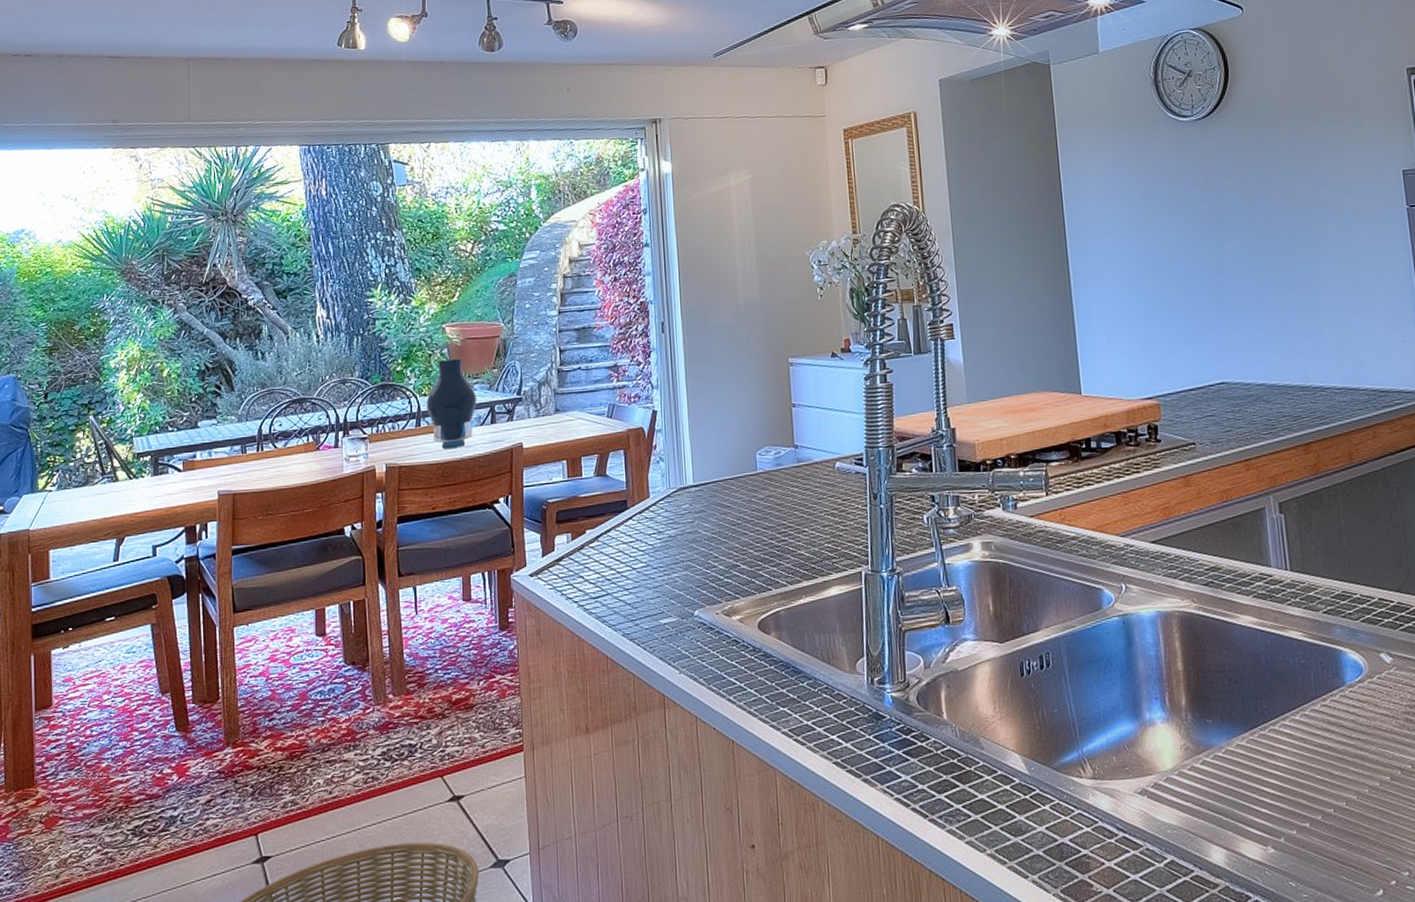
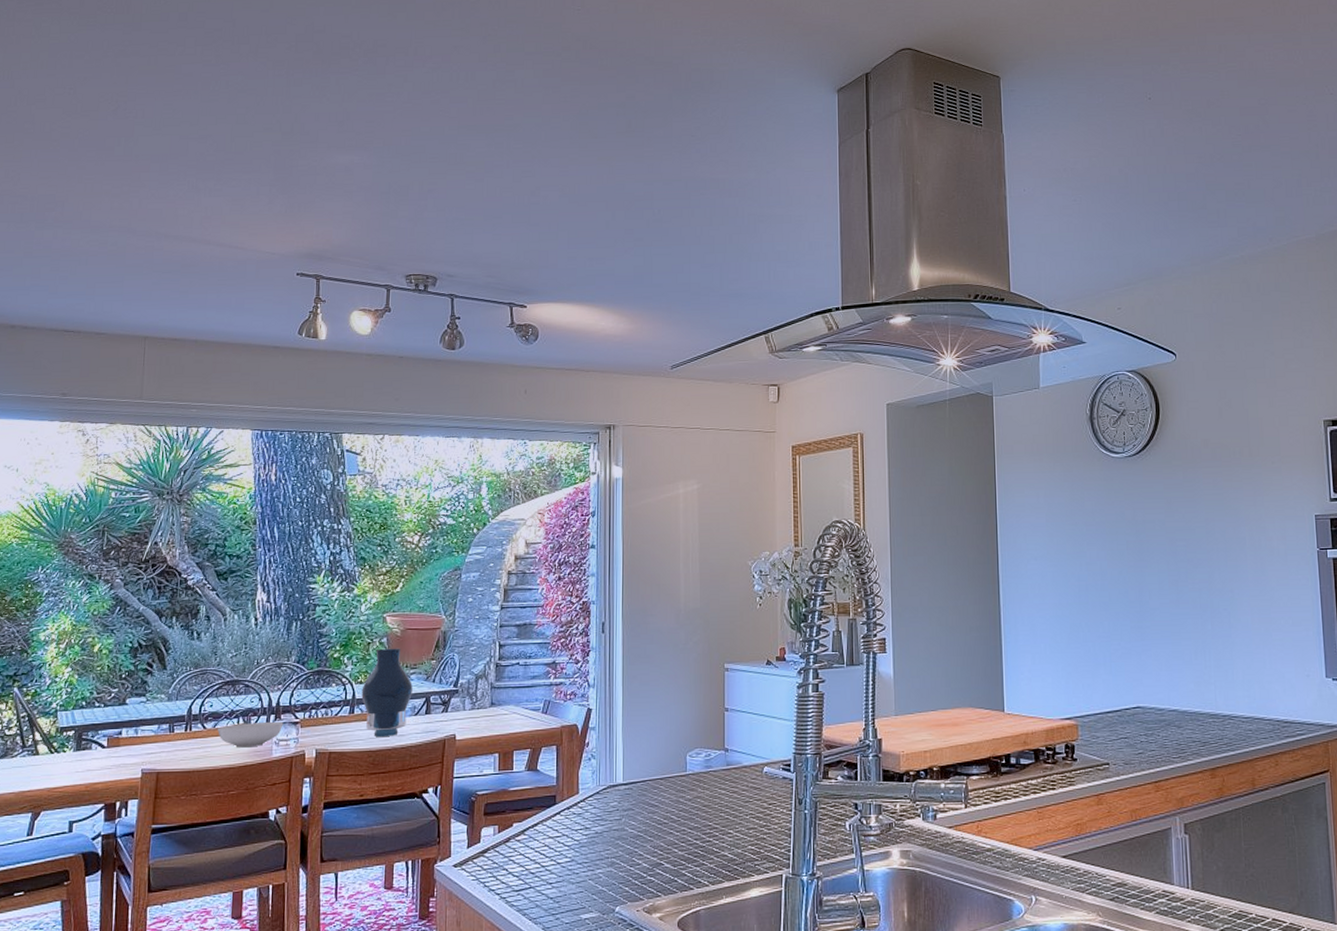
bowl: none [287,437,352,466] -> present [216,721,284,748]

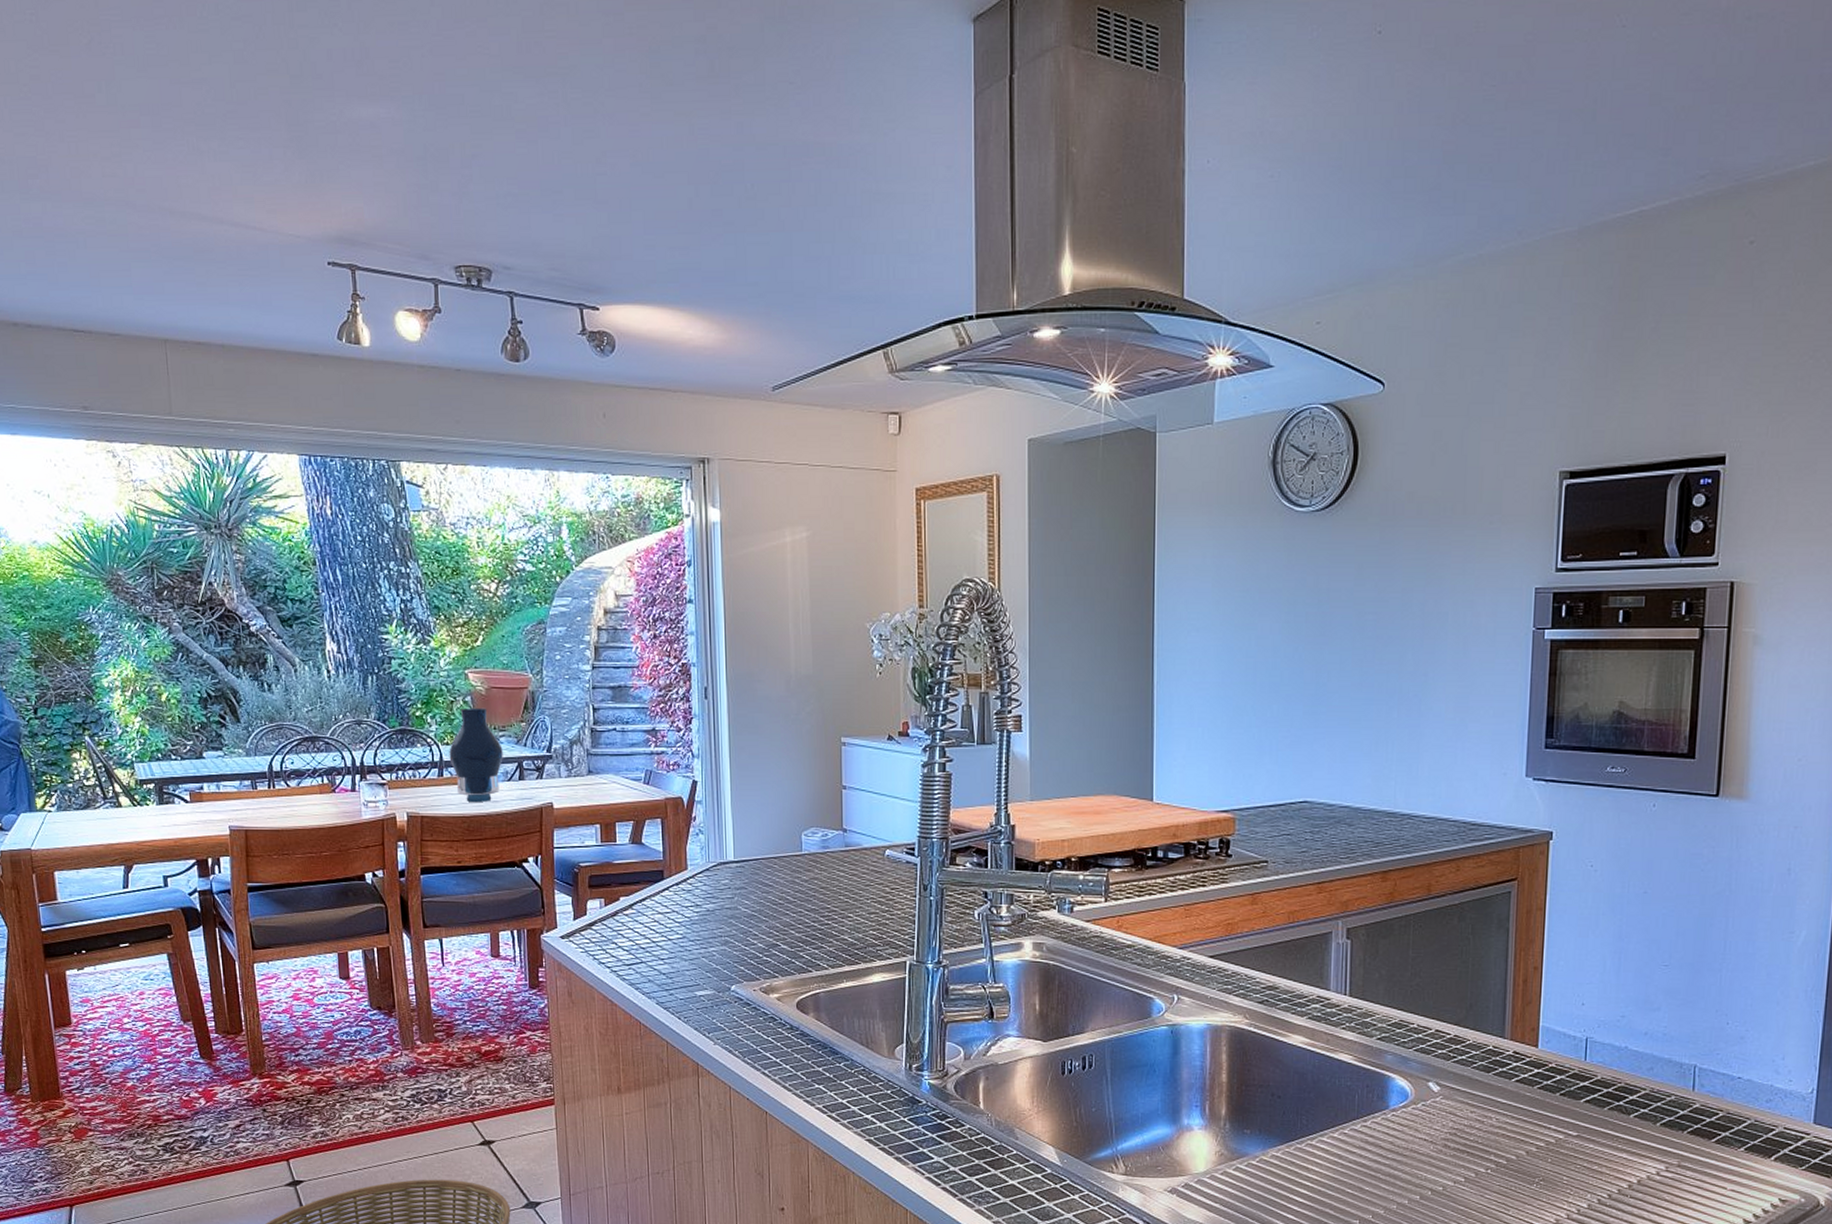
bowl: present [216,721,284,748] -> none [301,781,370,808]

